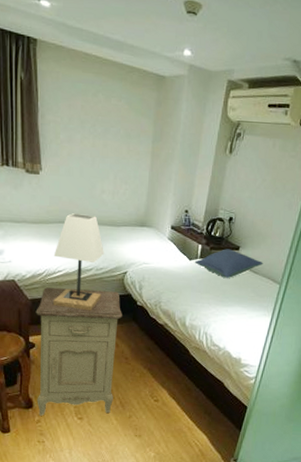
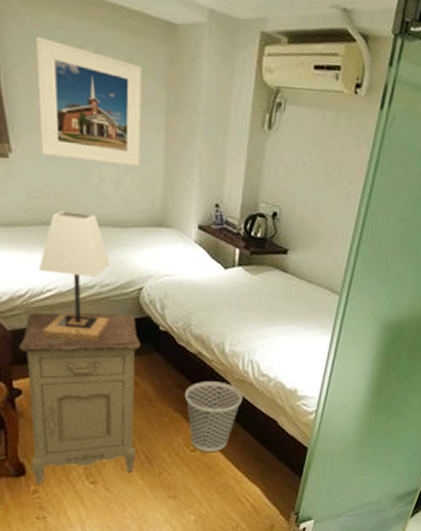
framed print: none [62,88,138,182] -> present [34,36,143,167]
wastebasket: none [152,347,198,403] -> present [184,382,243,452]
pillow: present [194,249,264,278] -> none [231,253,318,290]

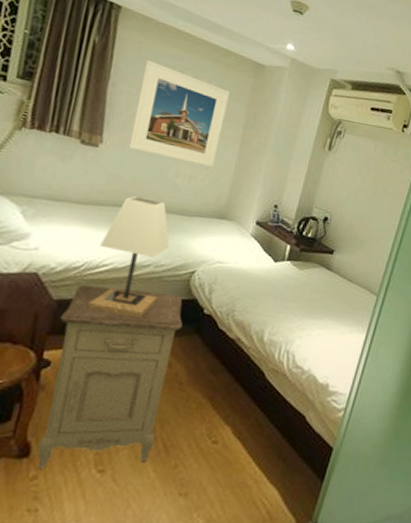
wastebasket: present [184,382,243,452] -> none [214,368,275,445]

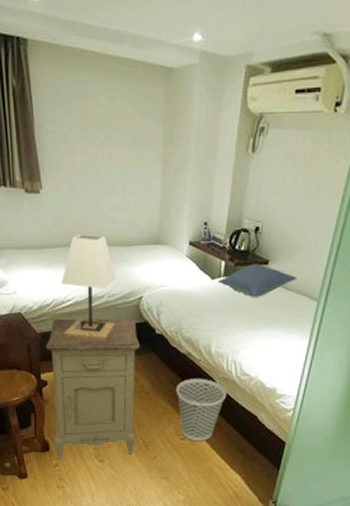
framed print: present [128,59,230,168] -> none [60,92,144,194]
wastebasket: none [214,368,275,445] -> present [176,379,227,441]
pillow: none [280,251,360,286] -> present [217,264,298,297]

